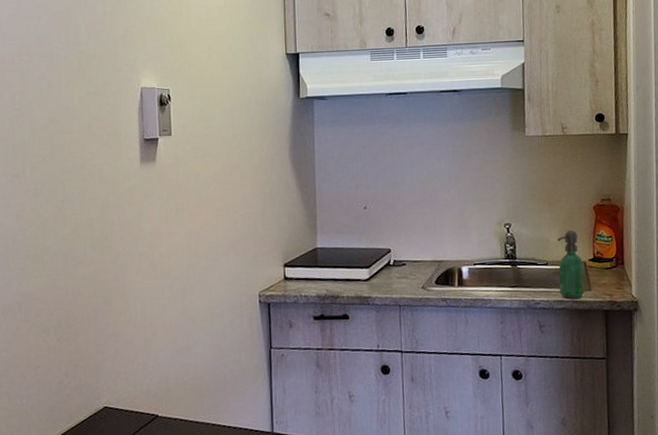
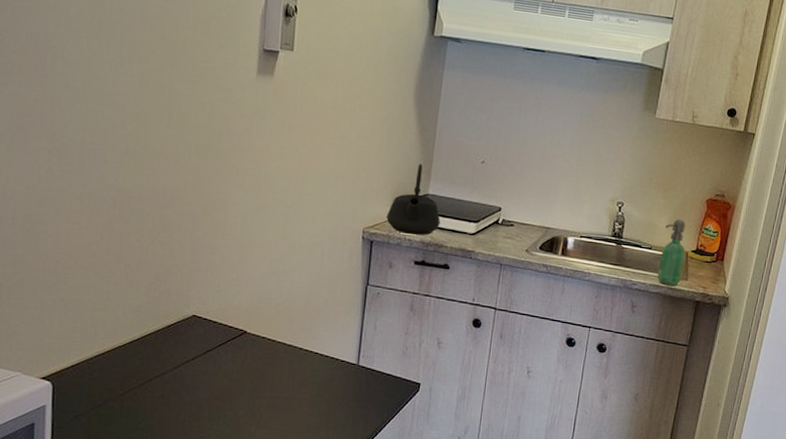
kettle: none [280,219,333,292] -> present [386,163,440,236]

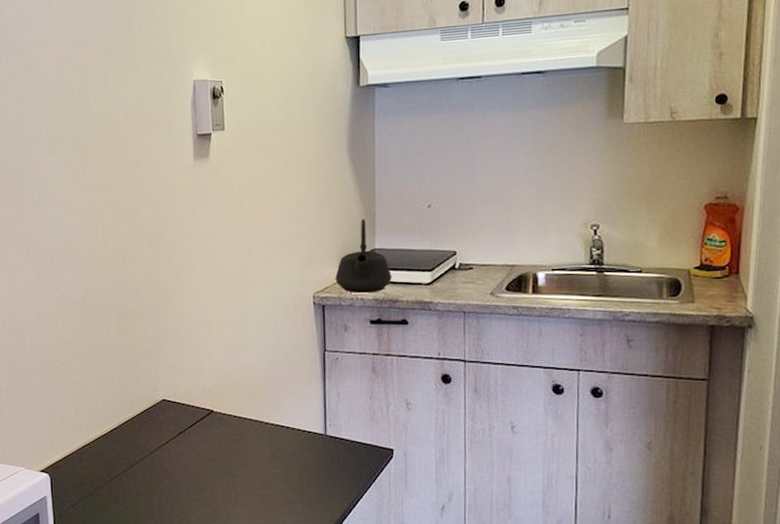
soap dispenser: present [657,219,686,287] -> none [654,232,687,312]

